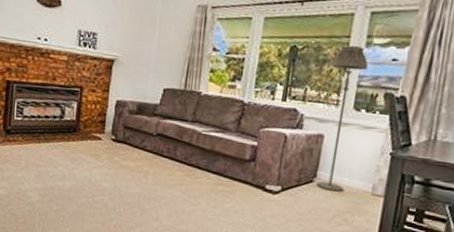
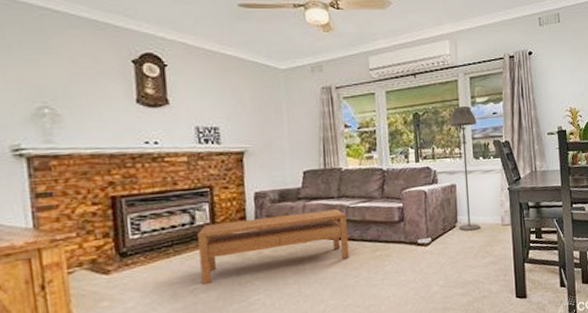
coffee table: none [61,121,198,184] -> present [198,209,349,284]

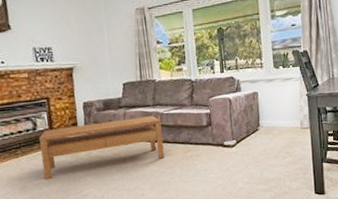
floor lamp: present [448,106,480,231] -> none [250,20,281,134]

